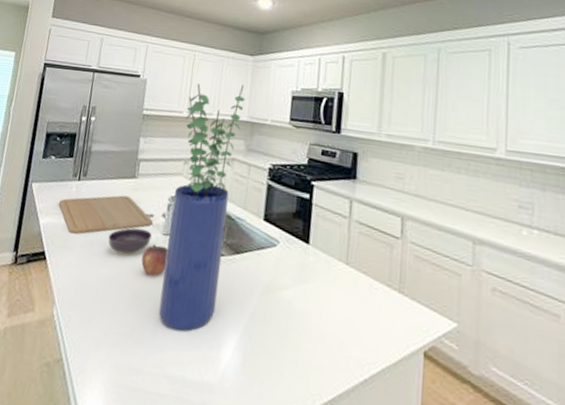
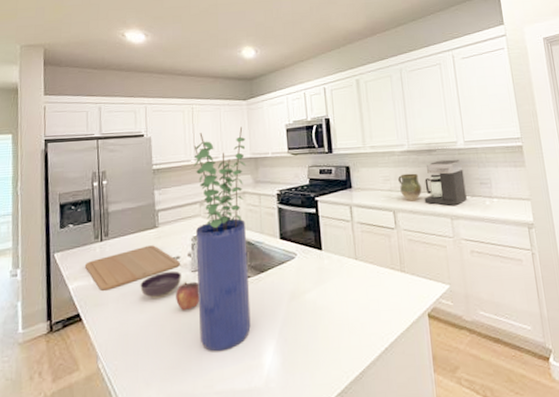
ceramic jug: none [414,174,442,211] -> present [398,173,422,202]
coffee maker: none [442,166,499,227] -> present [424,159,467,206]

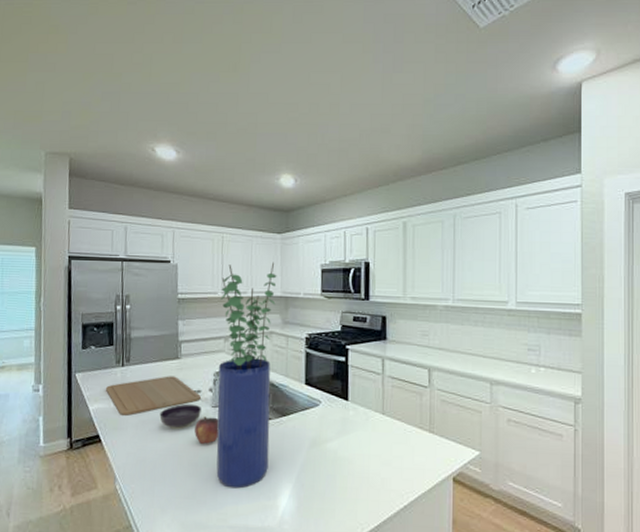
ceramic jug: present [398,173,422,202] -> none [438,330,462,361]
coffee maker: present [424,159,467,206] -> none [463,319,511,370]

